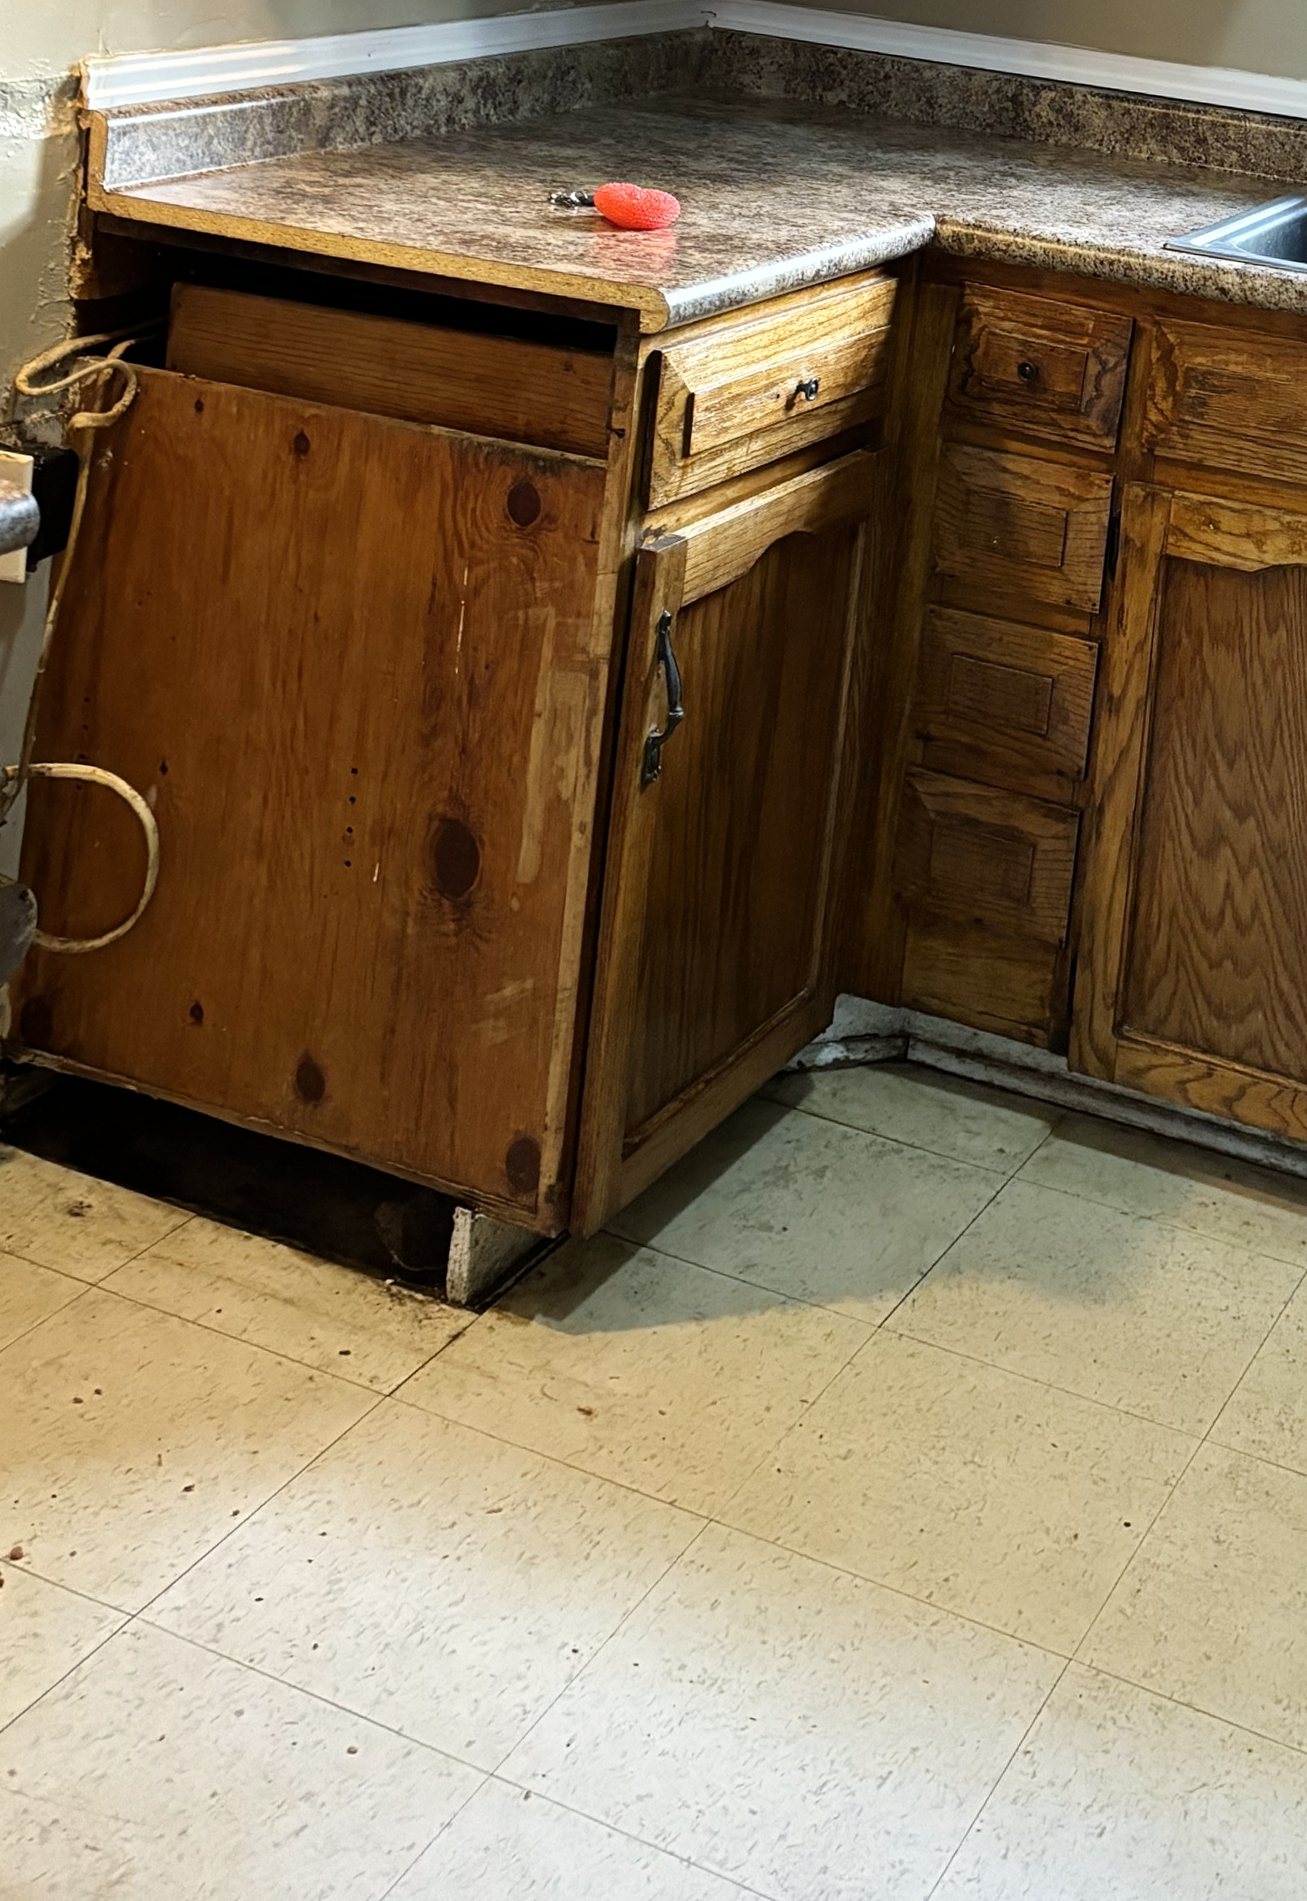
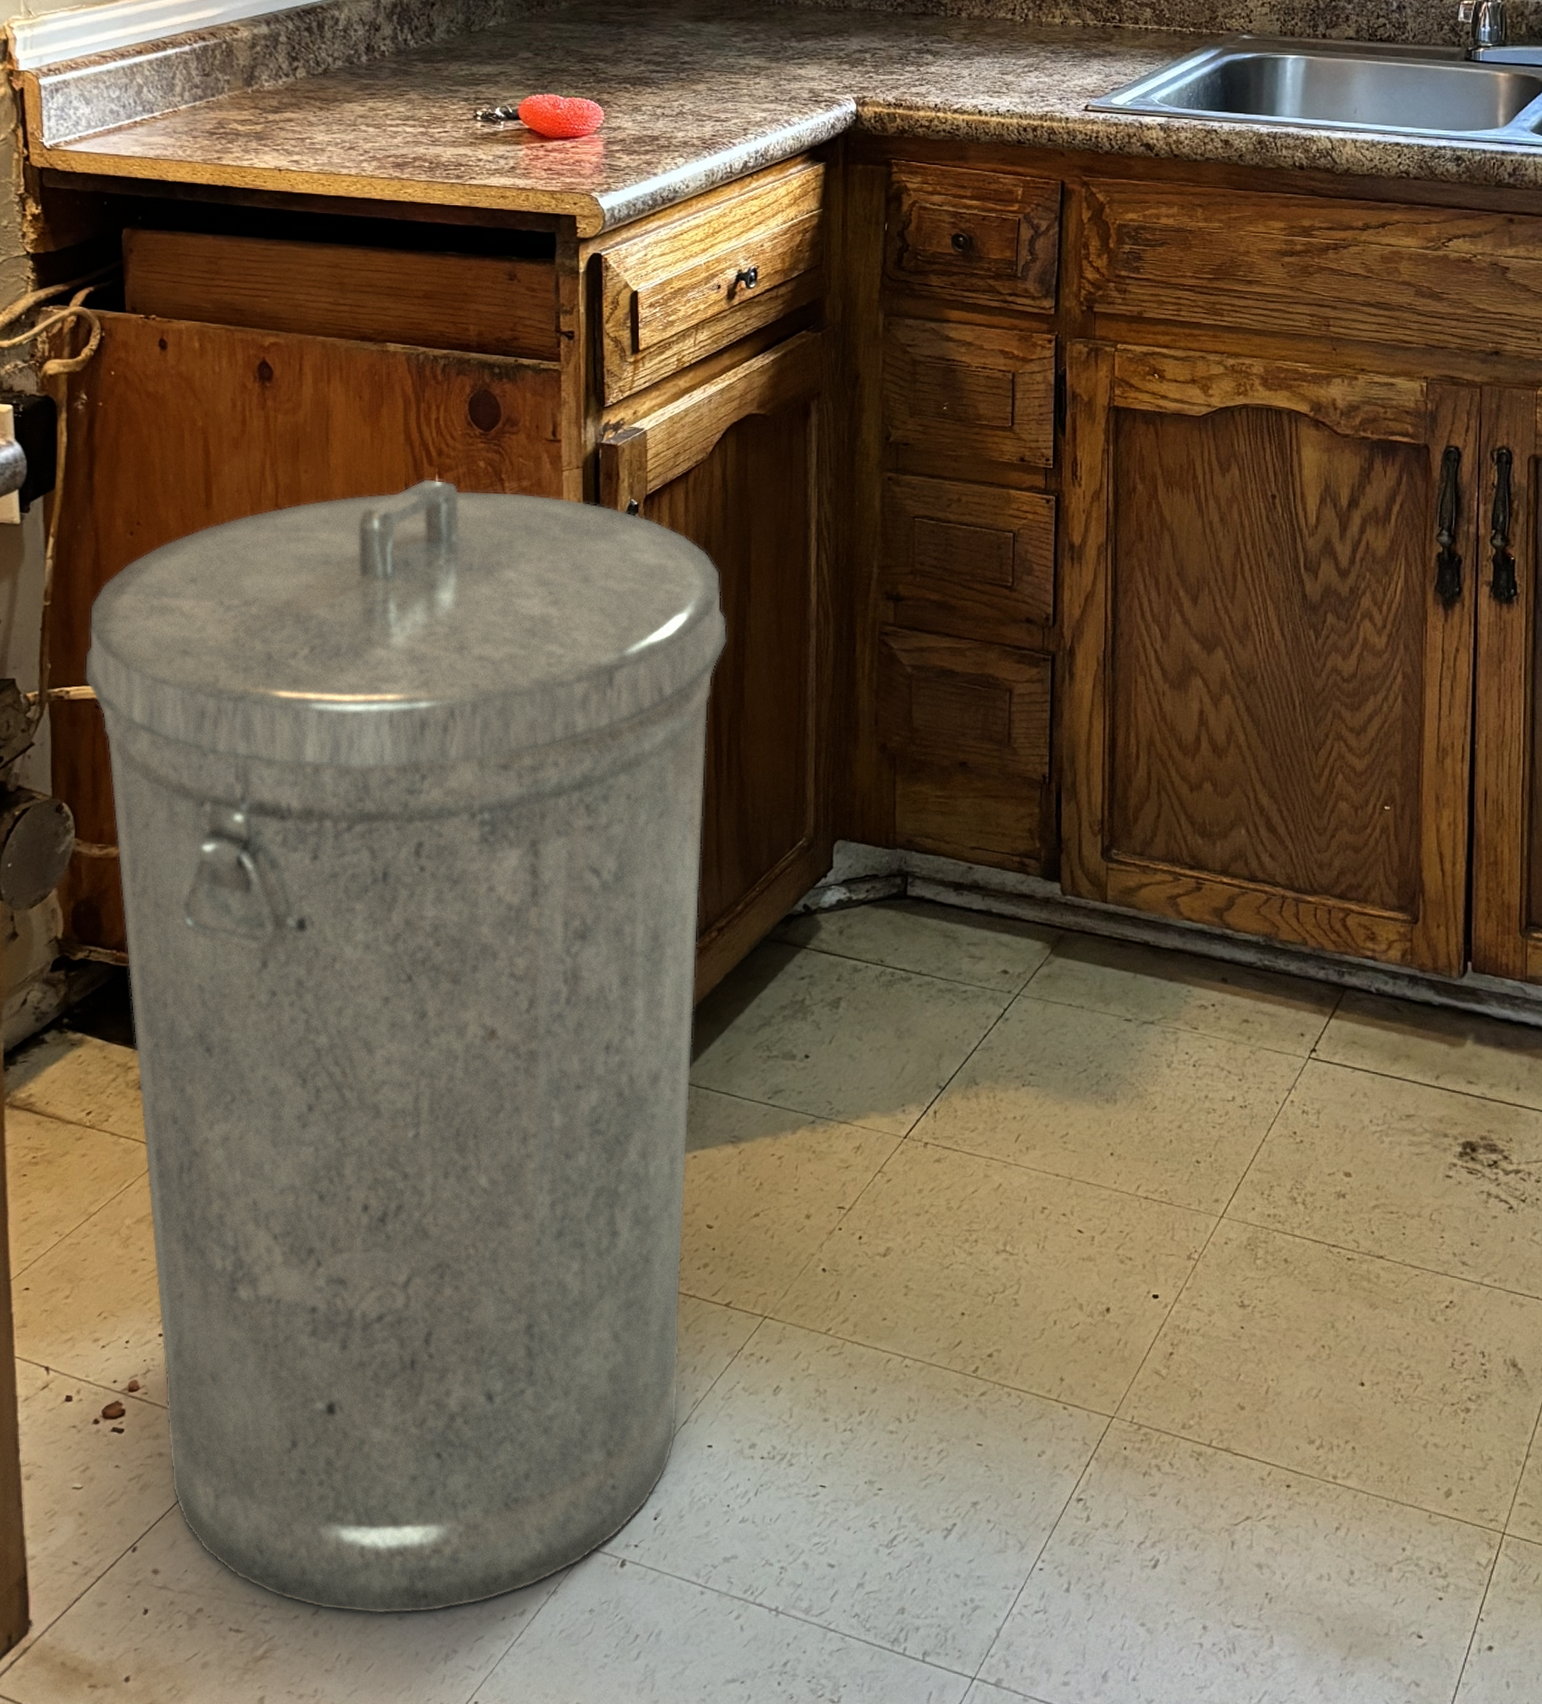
trash can: none [43,570,750,1840] -> present [84,478,728,1615]

